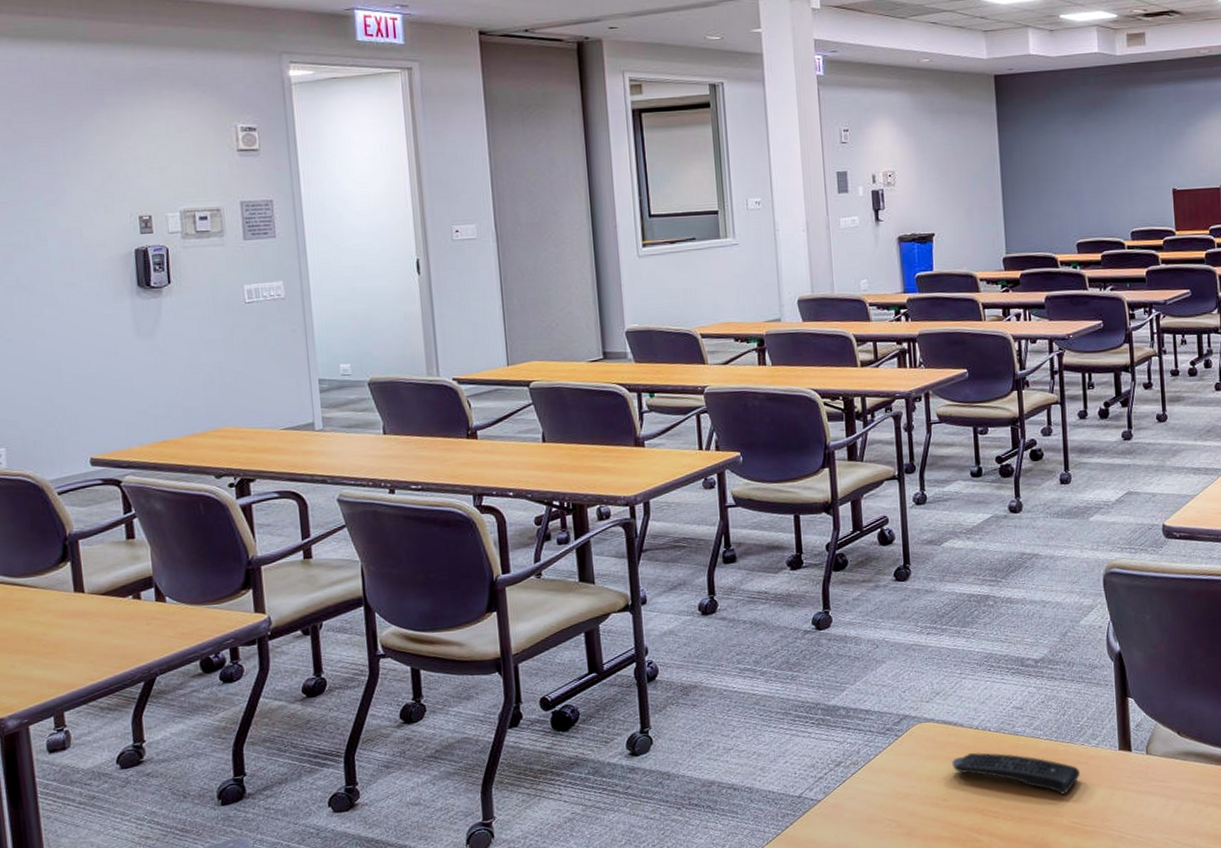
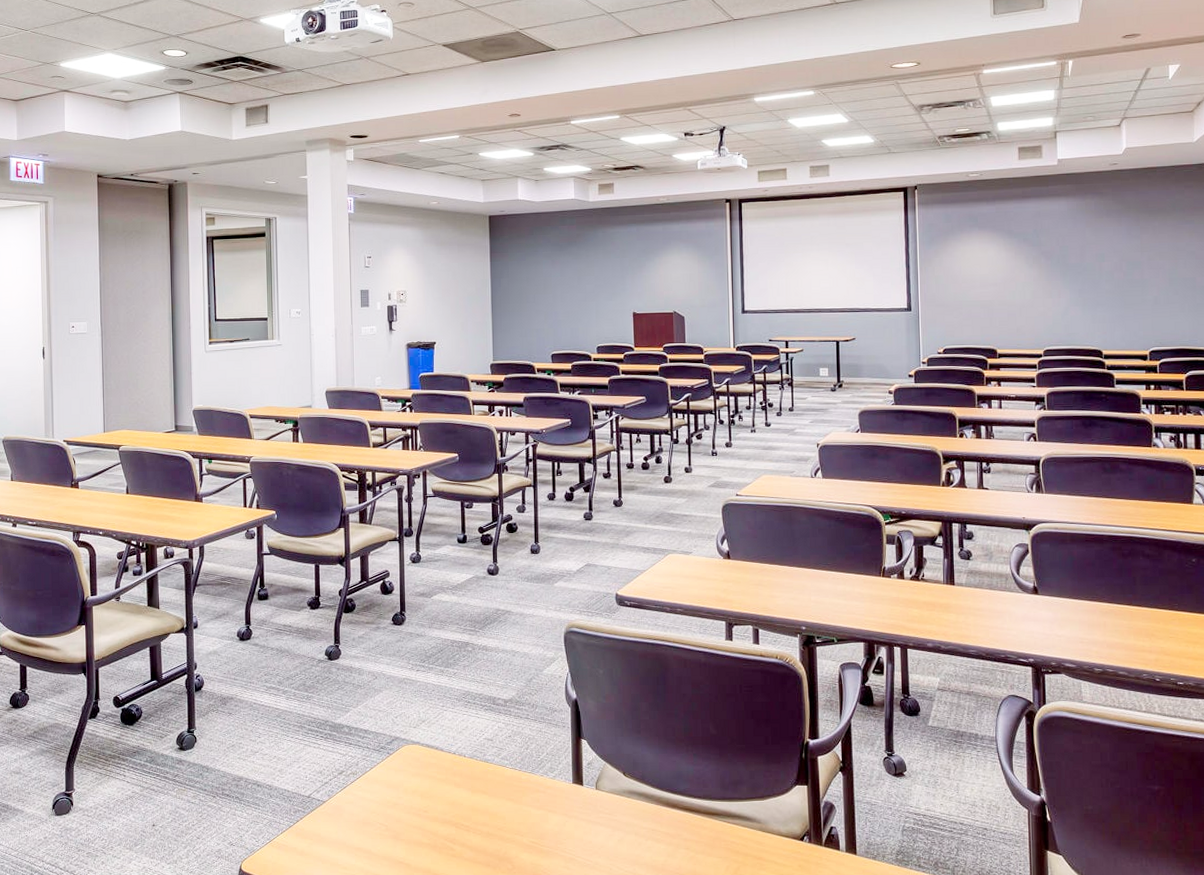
remote control: present [952,752,1081,795] -> none [433,773,539,817]

